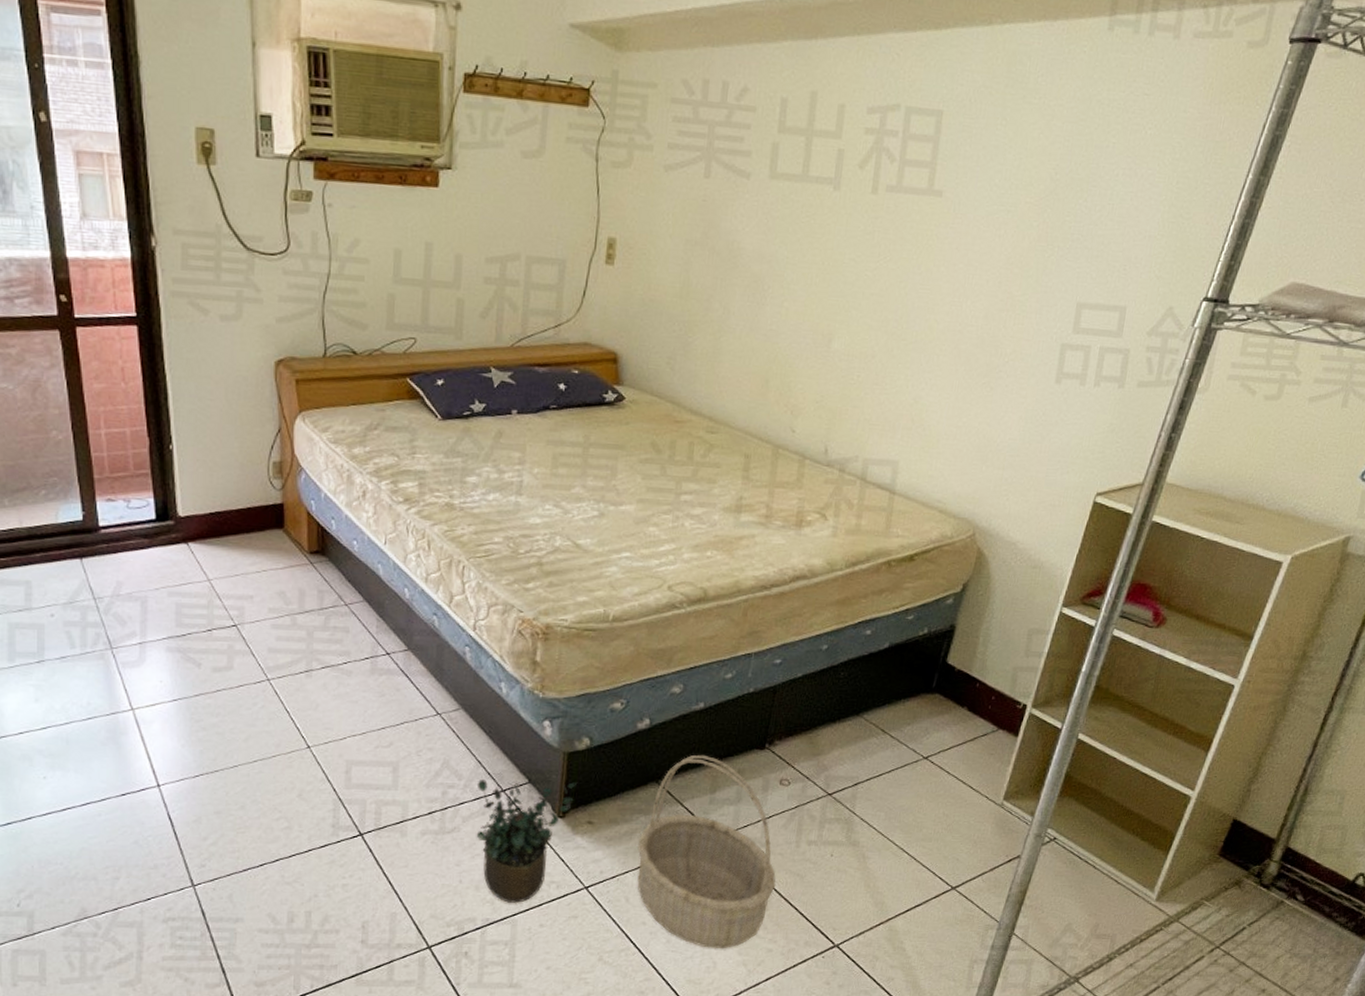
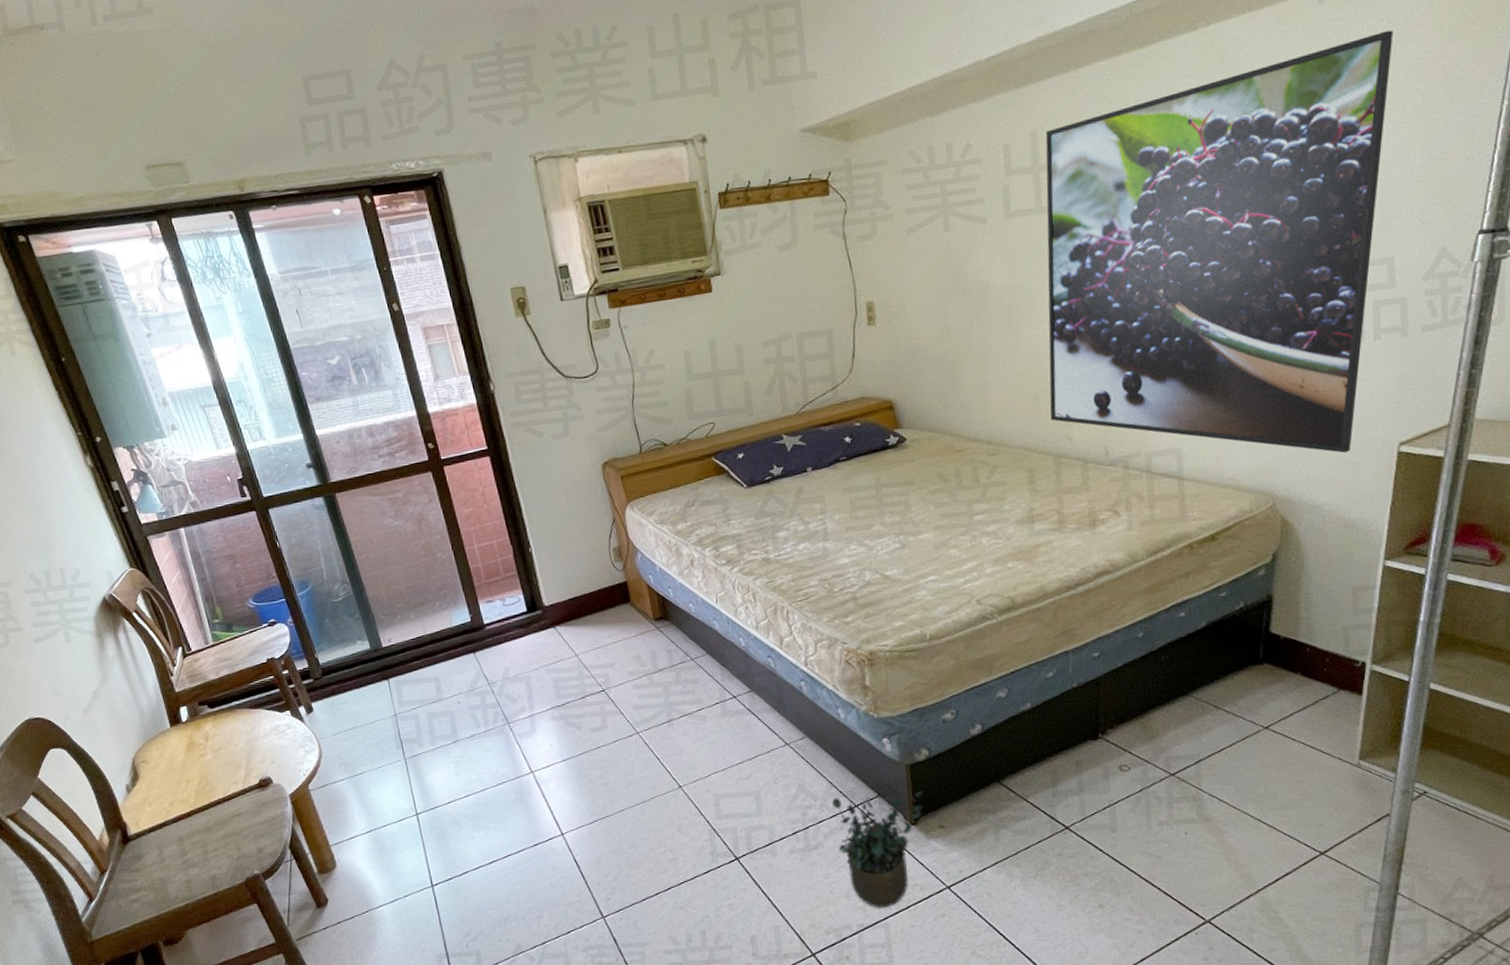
basket: present [636,754,776,948] -> none [989,751,1134,934]
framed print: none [776,75,1169,494] -> present [1045,30,1394,453]

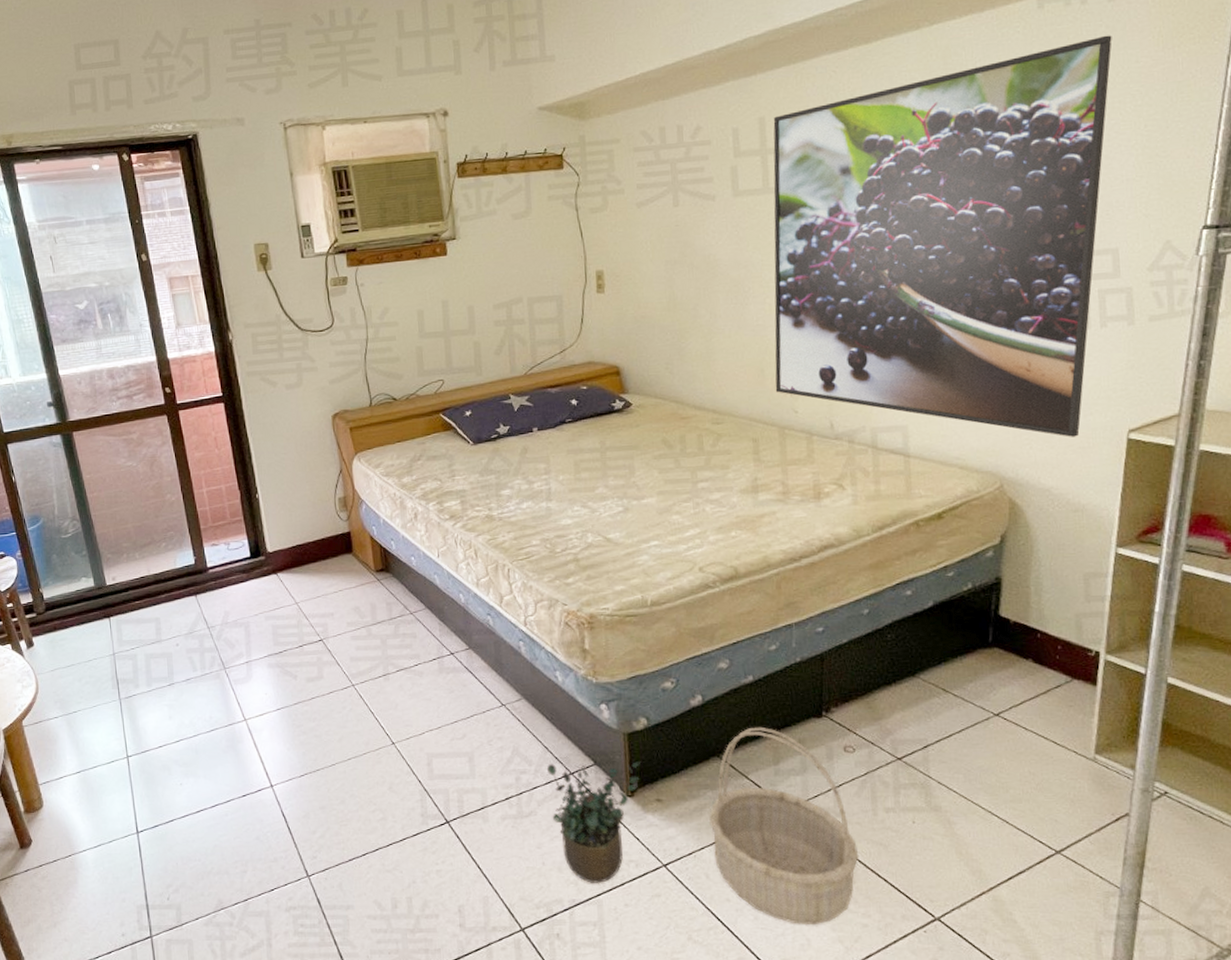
basket: none [989,751,1134,934] -> present [708,726,859,924]

